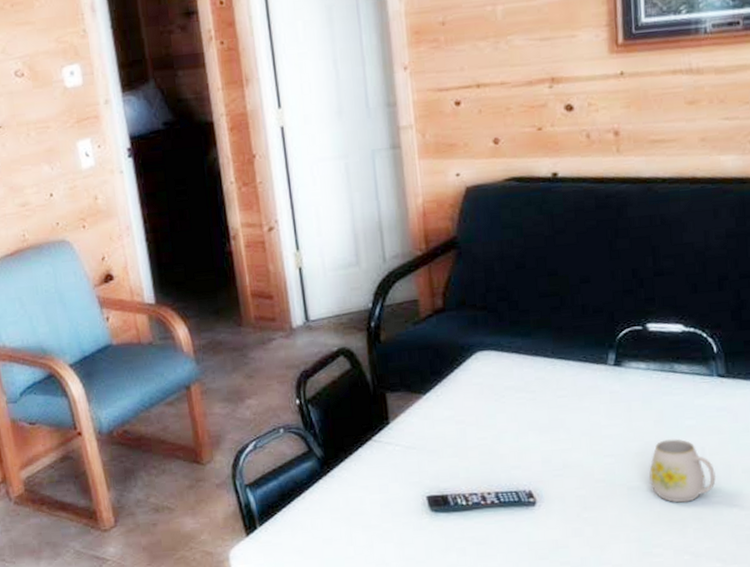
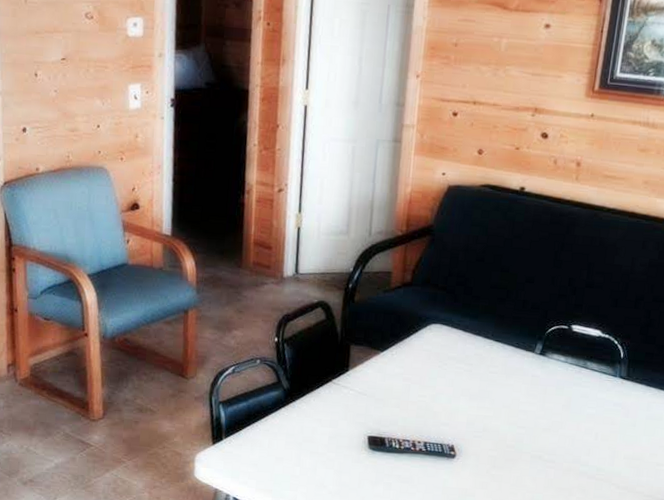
mug: present [649,438,717,503] -> none [549,422,603,475]

